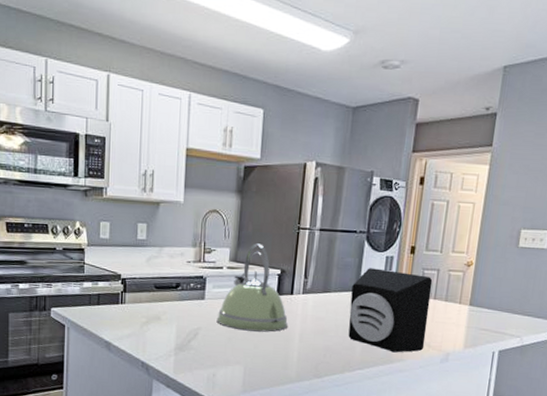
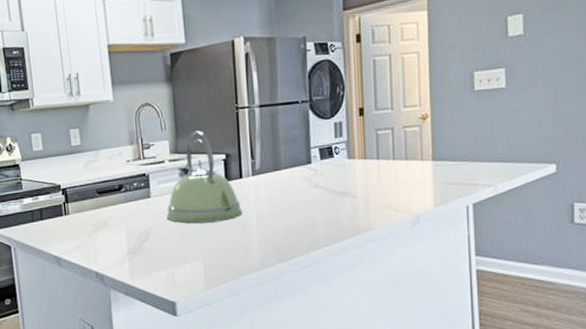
speaker: present [348,268,433,353] -> none [303,136,392,223]

